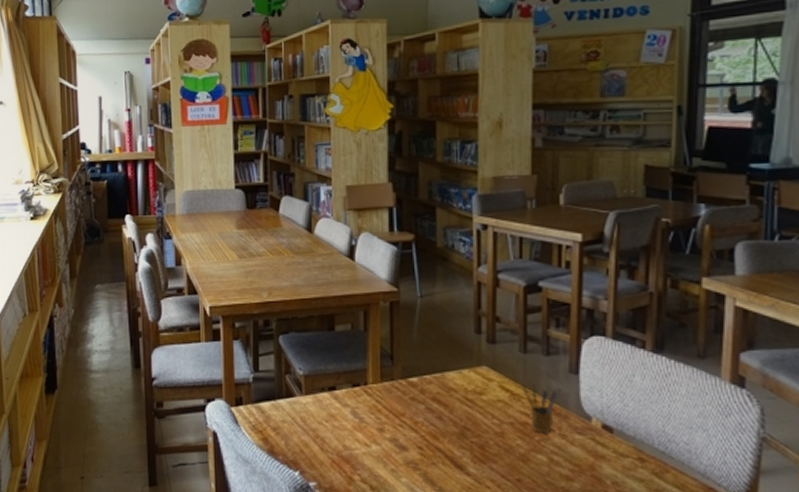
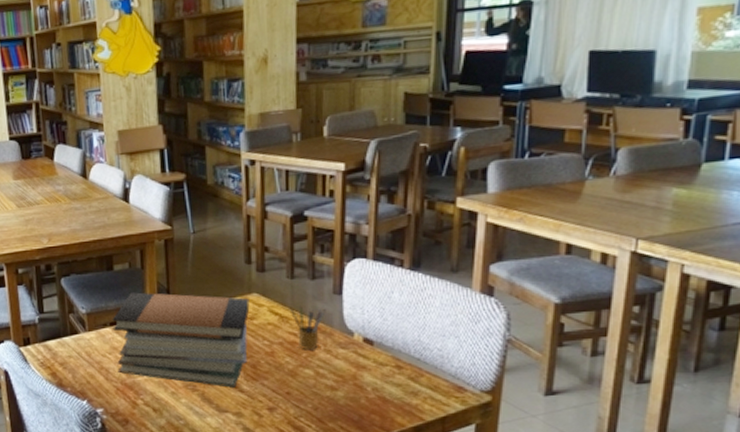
book stack: none [330,356,479,469] -> present [112,292,250,388]

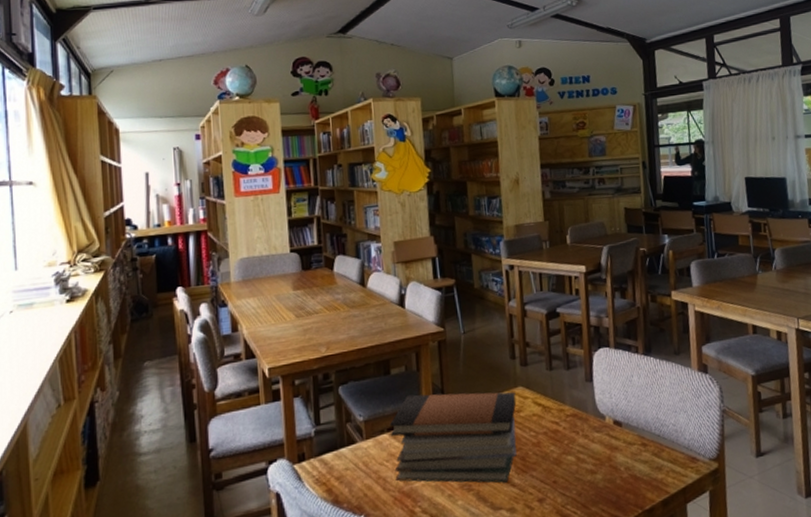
pencil box: present [289,305,326,351] -> none [550,394,581,437]

